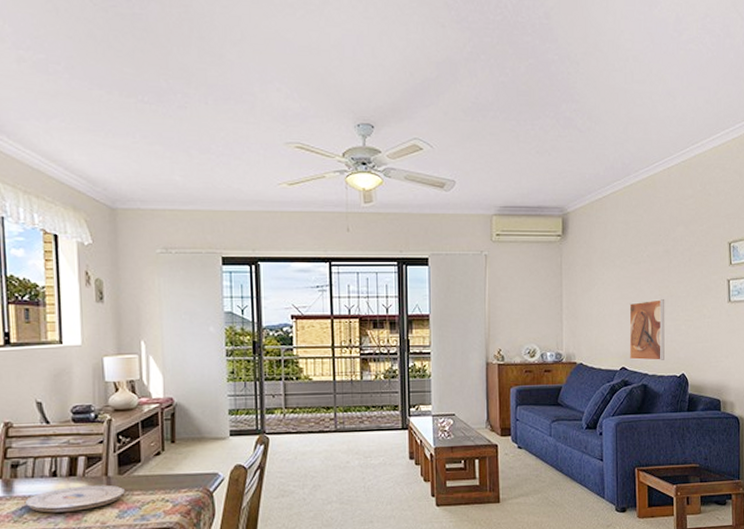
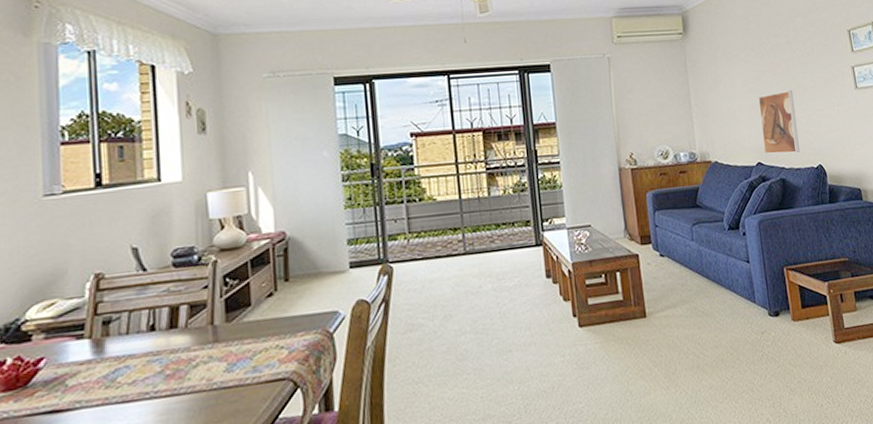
plate: present [24,484,125,513] -> none [118,335,233,374]

